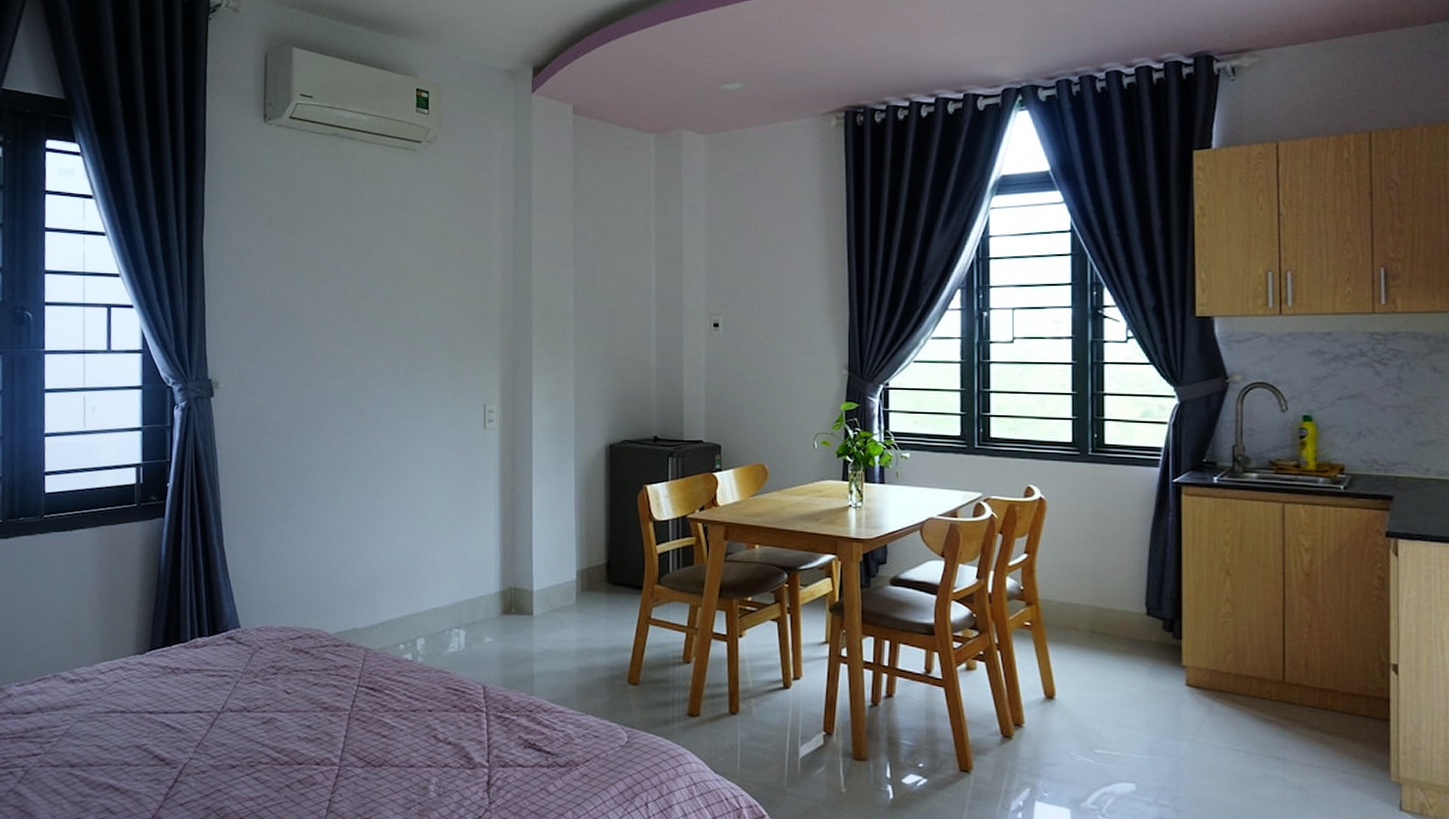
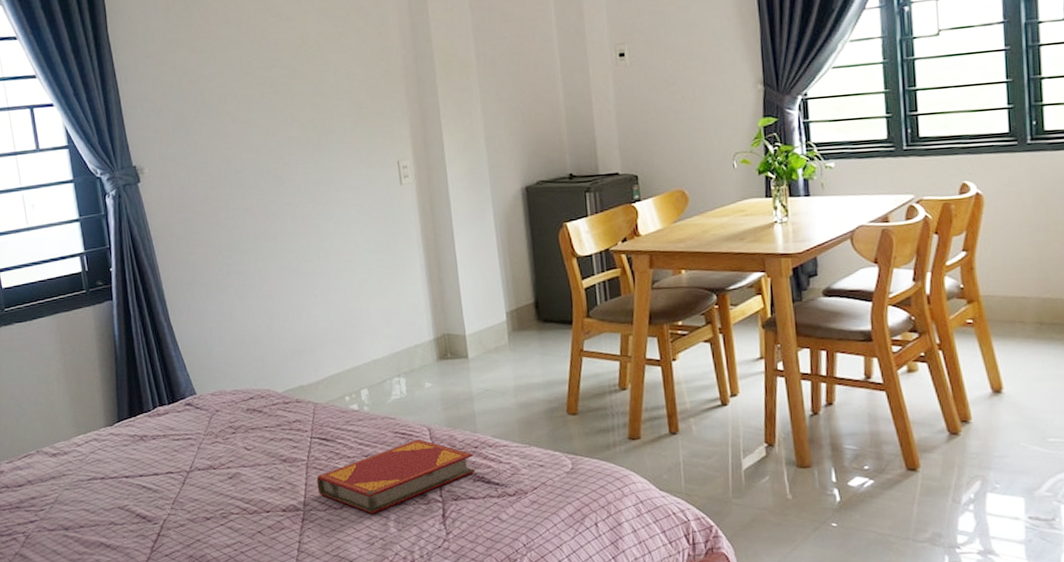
hardback book: none [357,697,528,776] -> present [316,439,476,514]

